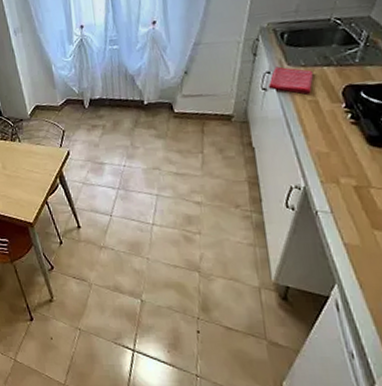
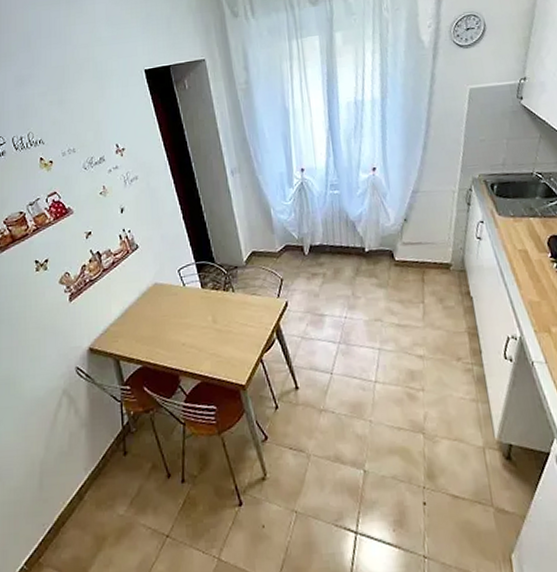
dish towel: present [267,66,314,94] -> none [482,216,522,244]

